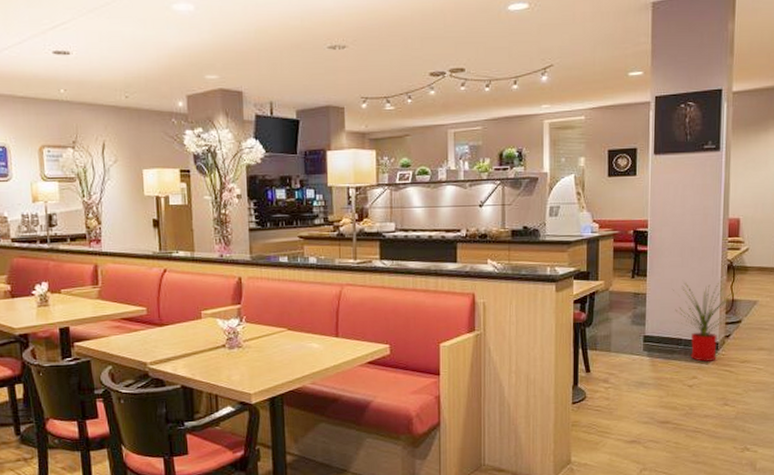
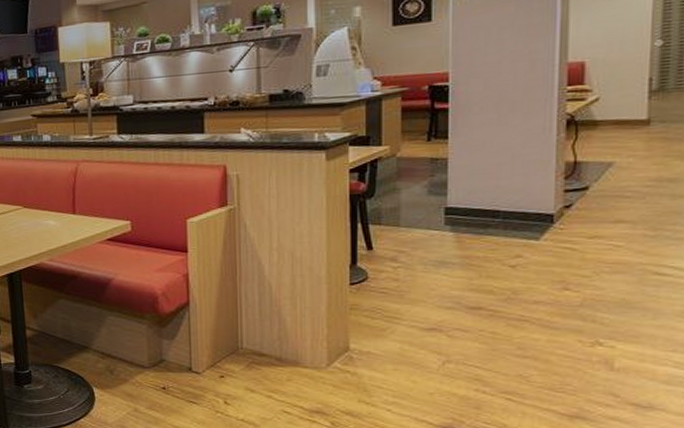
house plant: present [673,282,740,362] -> none [486,141,587,237]

